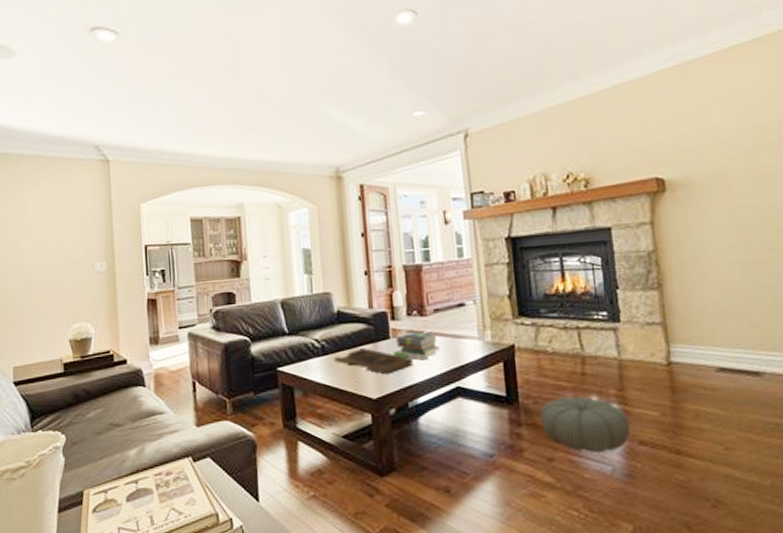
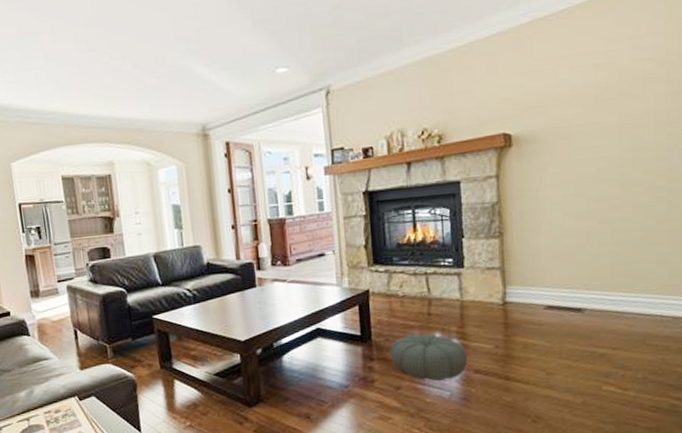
decorative tray: present [334,347,413,373] -> none [205,295,278,318]
books: present [393,331,440,361] -> none [259,279,302,306]

